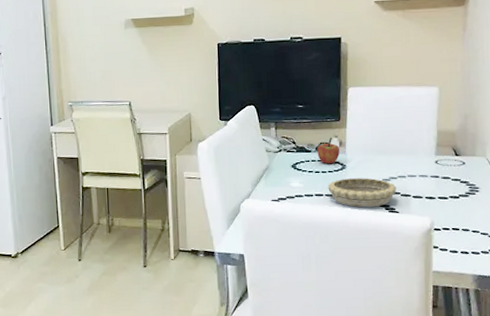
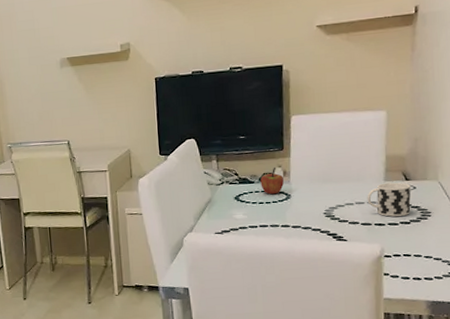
decorative bowl: present [328,178,397,208] -> none [272,206,344,237]
cup: none [418,157,461,191] -> present [367,182,411,217]

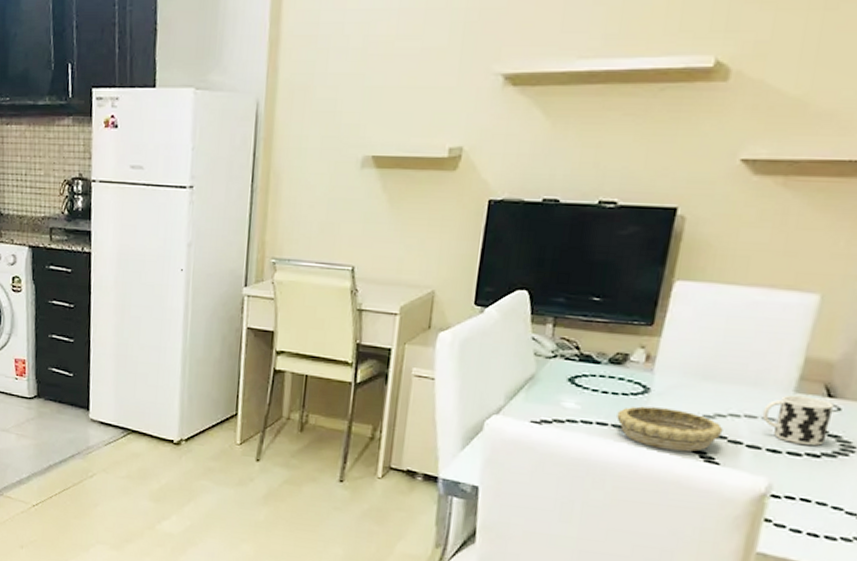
apple: present [260,167,284,195] -> none [609,346,645,384]
decorative bowl: none [272,206,344,237] -> present [617,406,724,452]

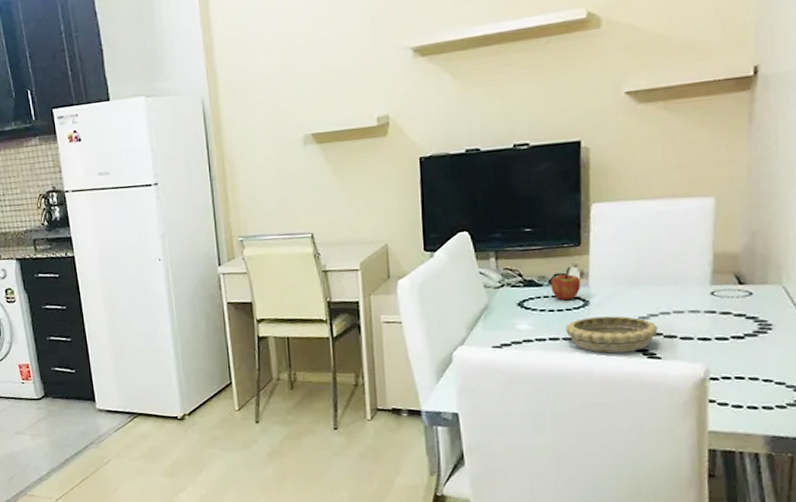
apple: none [609,346,645,384] -> present [550,266,580,301]
cup: present [762,395,834,445] -> none [688,286,746,330]

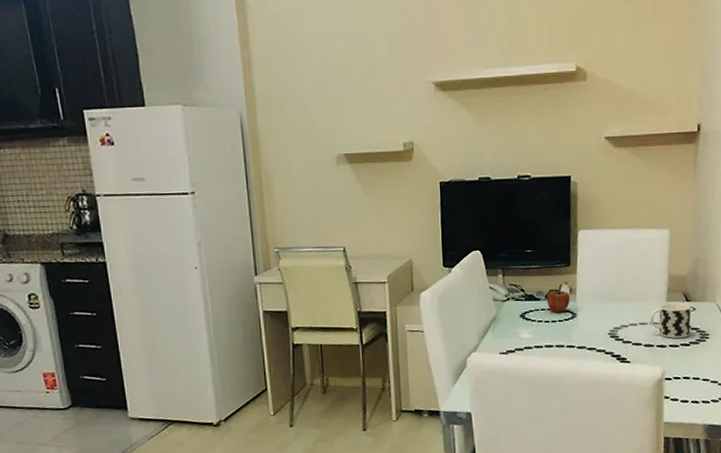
decorative bowl: present [565,316,658,353] -> none [558,326,628,358]
cup: none [688,286,746,330] -> present [650,303,691,338]

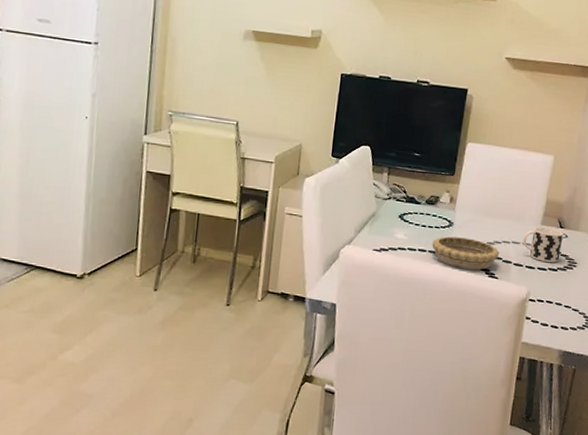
apple: present [546,283,570,313] -> none [426,191,450,220]
decorative bowl: none [558,326,628,358] -> present [432,236,500,270]

